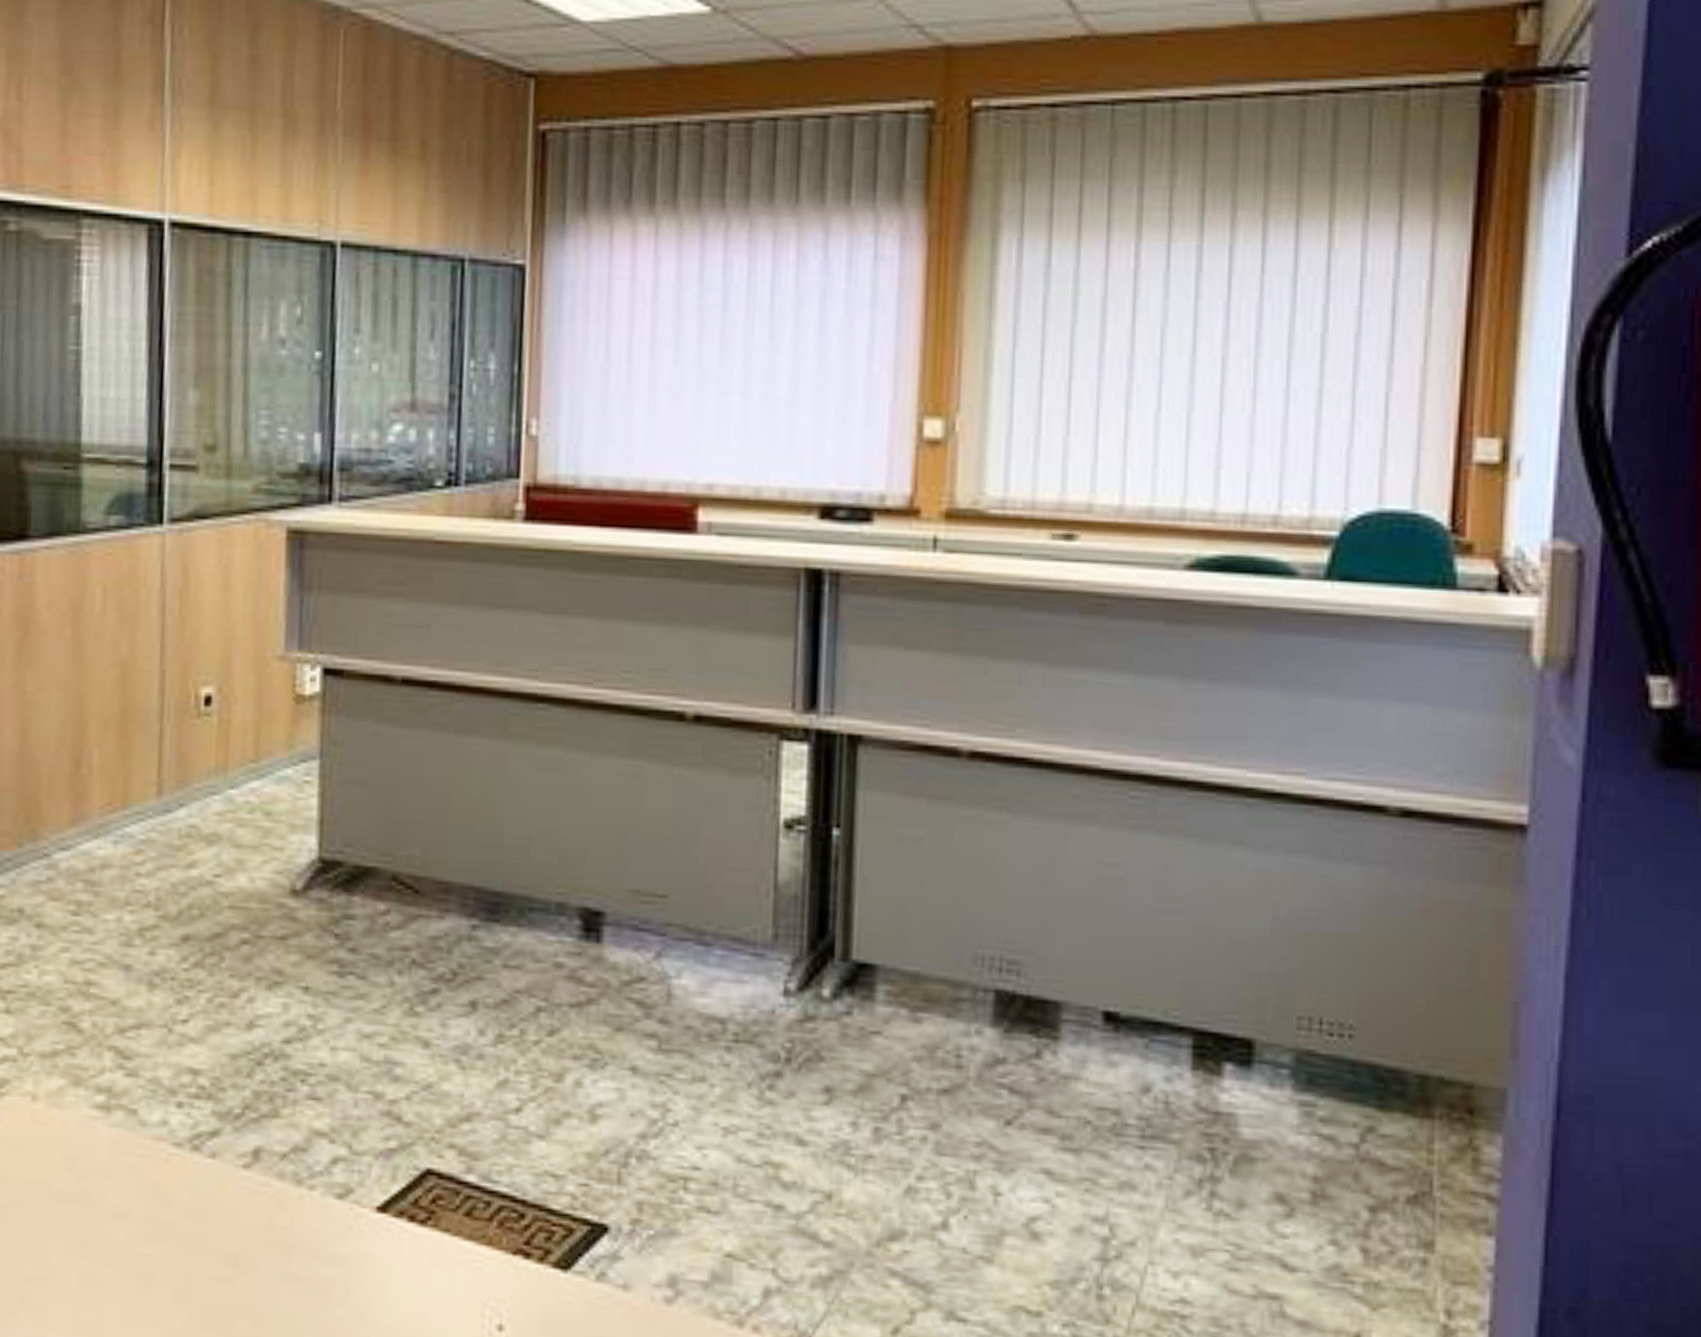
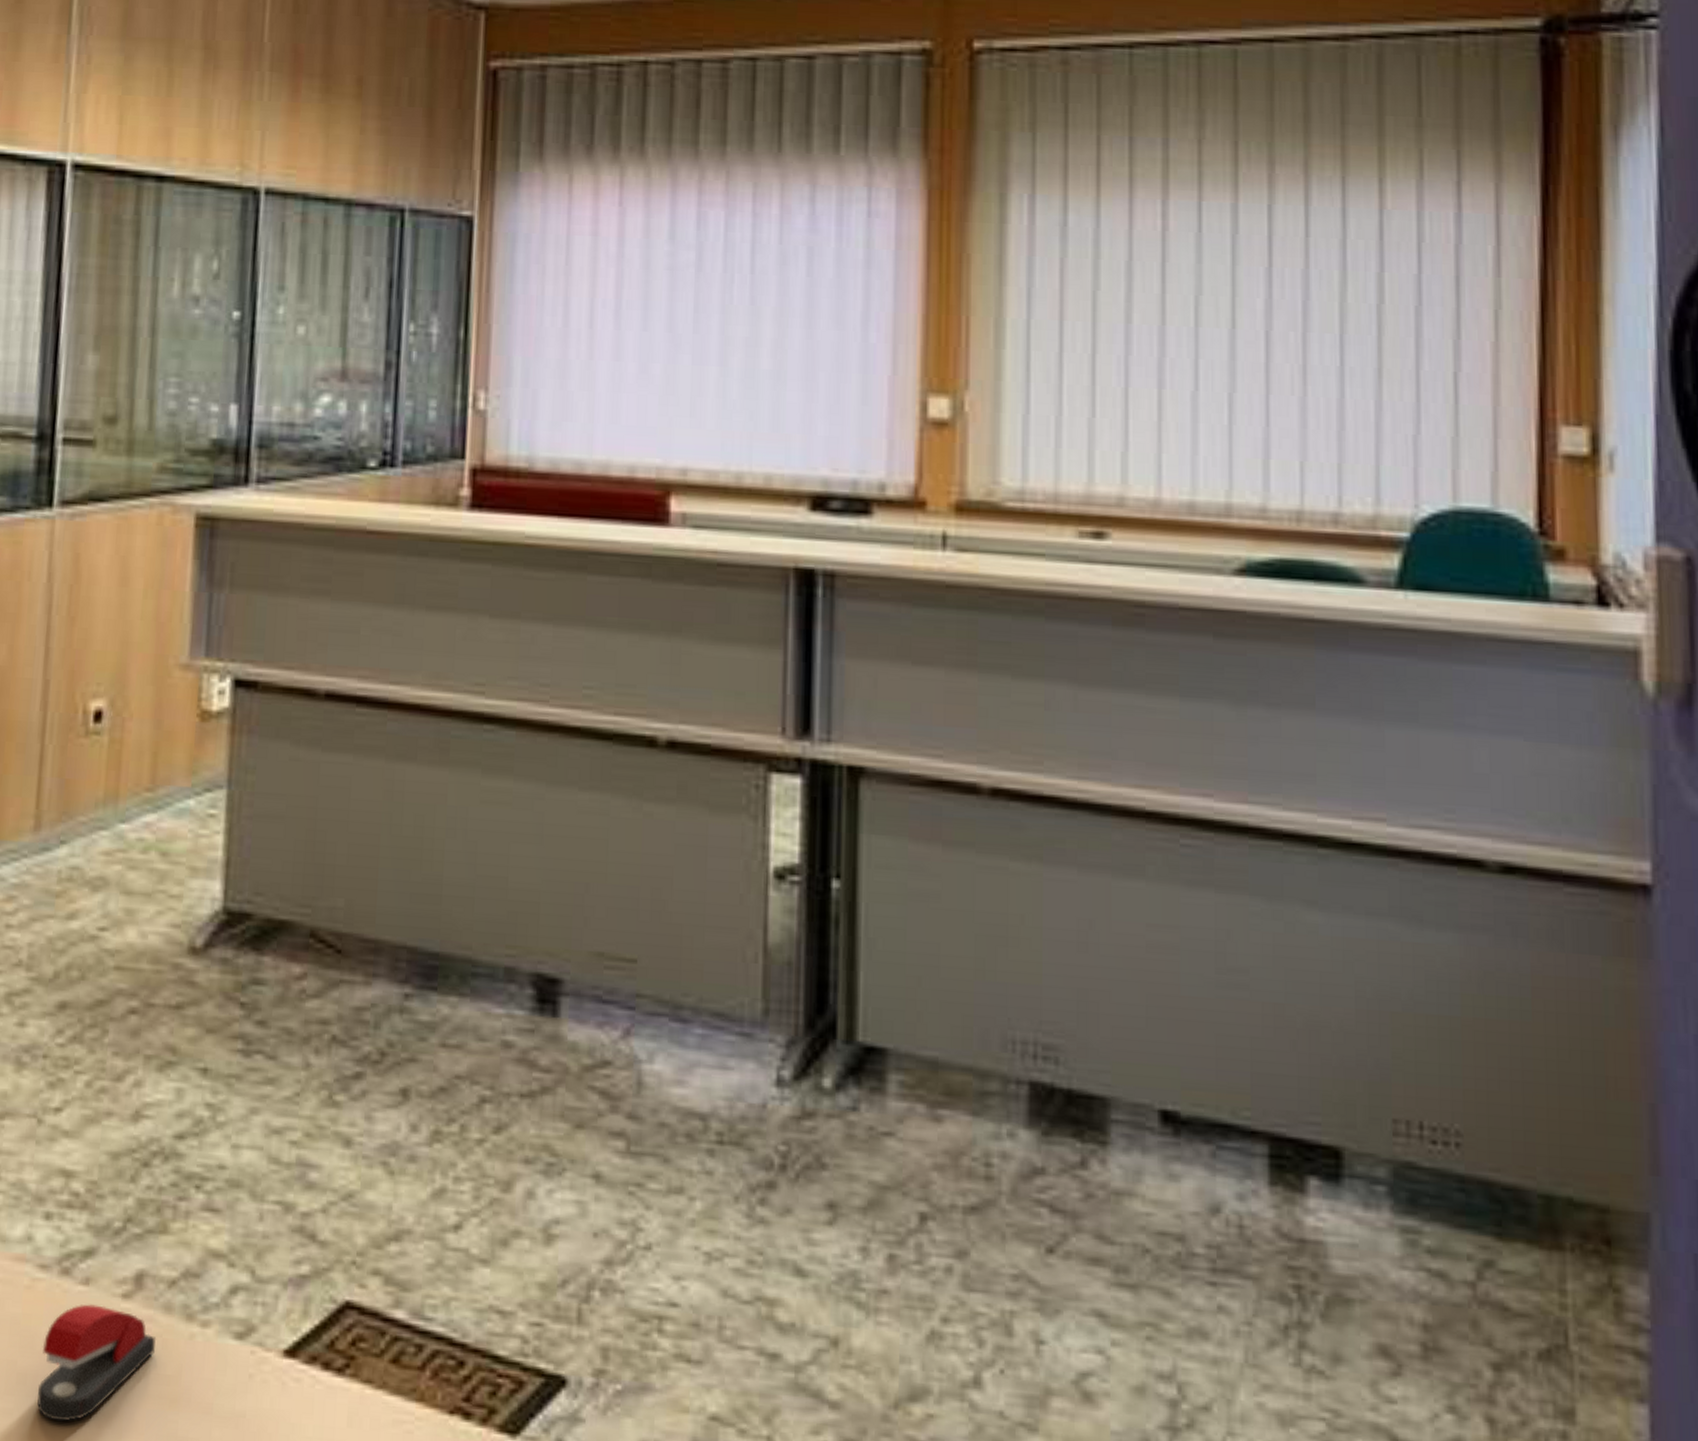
stapler: none [176,1173,272,1264] -> present [37,1304,157,1422]

